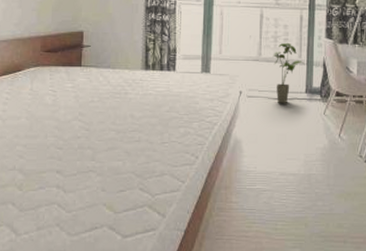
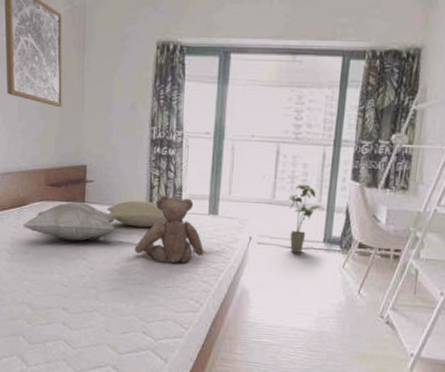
decorative pillow: none [16,65,112,104] -> present [22,201,116,241]
pillow: none [104,62,162,87] -> present [107,200,167,228]
teddy bear: none [130,57,199,120] -> present [134,195,205,263]

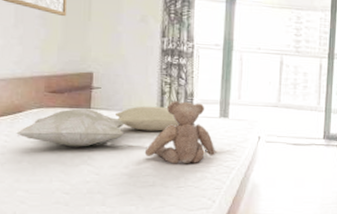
house plant: present [288,184,324,253] -> none [292,89,322,149]

